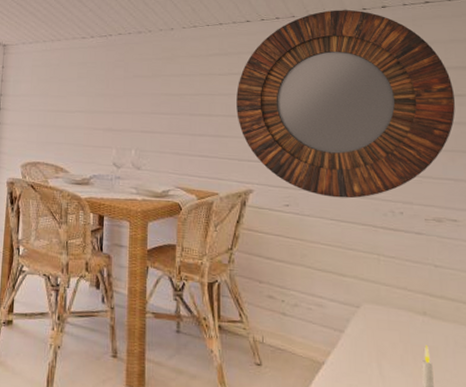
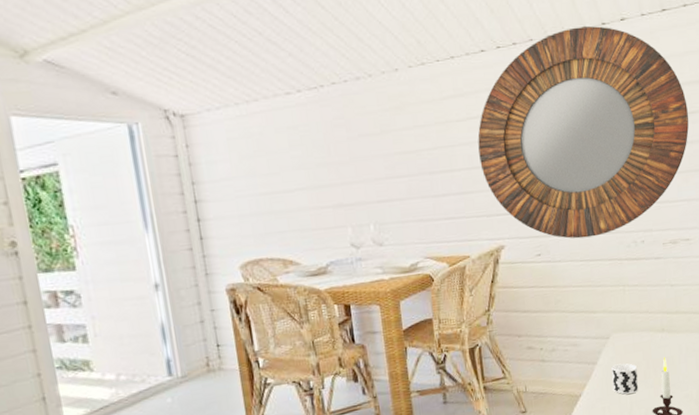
cup: none [361,338,394,379] -> present [611,363,638,395]

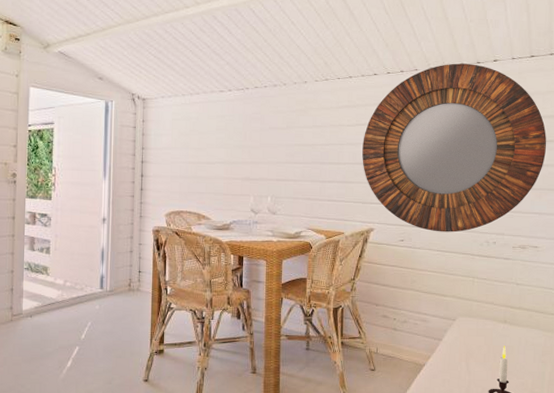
cup: present [611,363,638,395] -> none [454,344,479,373]

